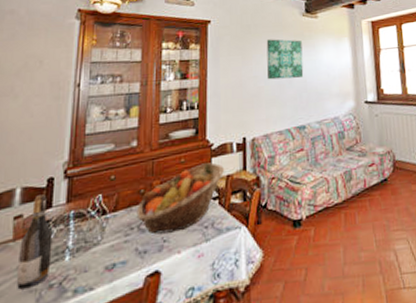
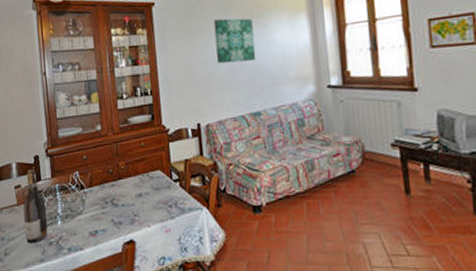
fruit basket: present [136,162,225,235] -> none [108,147,183,209]

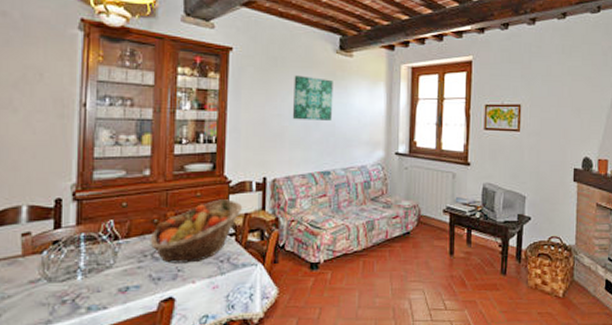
wine bottle: present [23,169,48,244] -> none [28,215,63,302]
fruit basket: none [108,147,183,209] -> present [150,199,243,263]

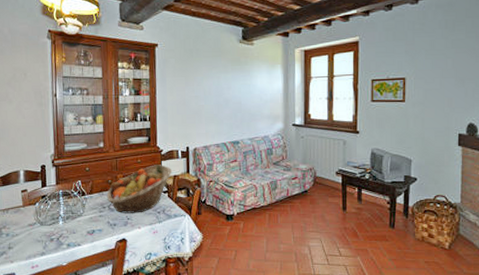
wall art: present [292,75,333,120] -> none [206,63,239,100]

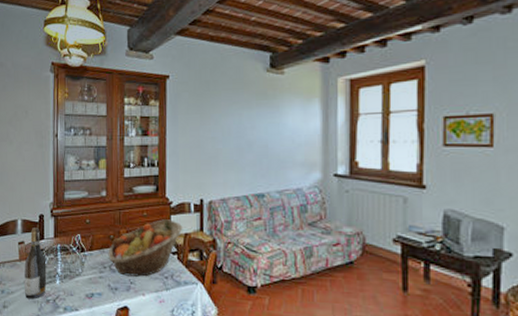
wine bottle: none [28,177,50,239] -> present [24,228,47,299]

